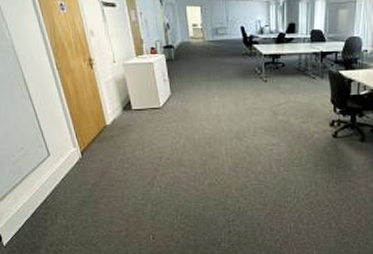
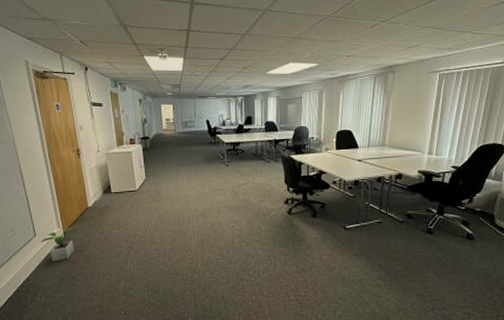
potted plant: none [56,146,96,184] -> present [41,226,77,262]

